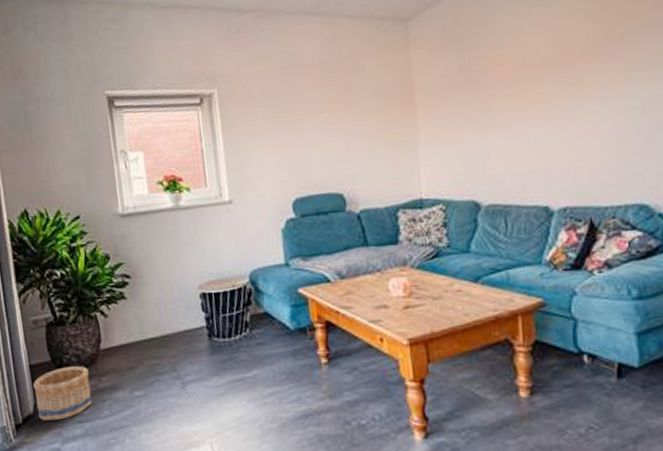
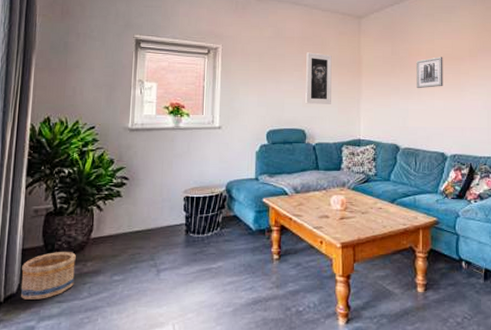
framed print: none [333,82,376,158] -> present [305,52,332,104]
wall art: none [497,62,542,117] -> present [416,57,443,89]

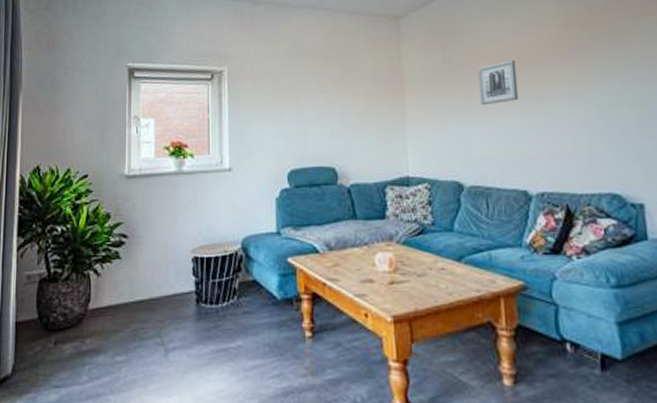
basket: present [20,252,76,300] -> none [15,326,73,383]
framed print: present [305,52,332,104] -> none [332,68,367,134]

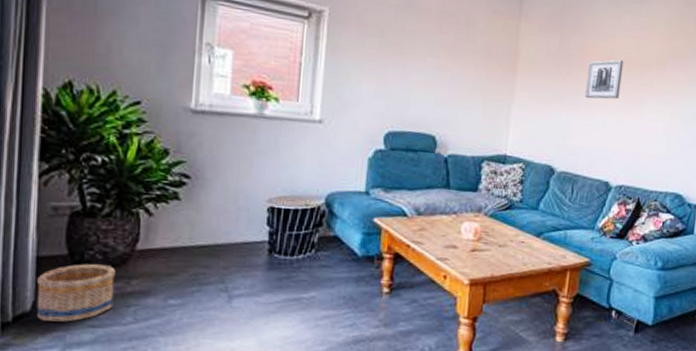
basket: none [15,326,73,383] -> present [36,263,115,322]

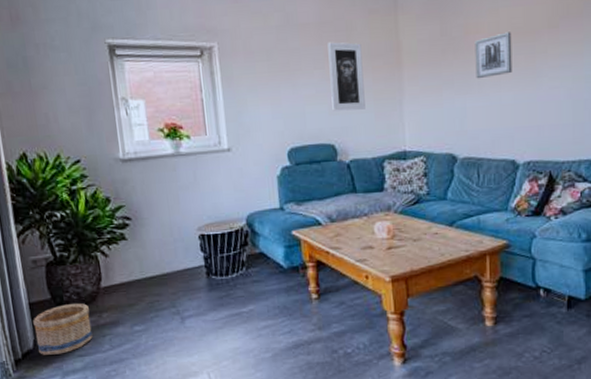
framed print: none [439,33,480,106] -> present [328,42,365,111]

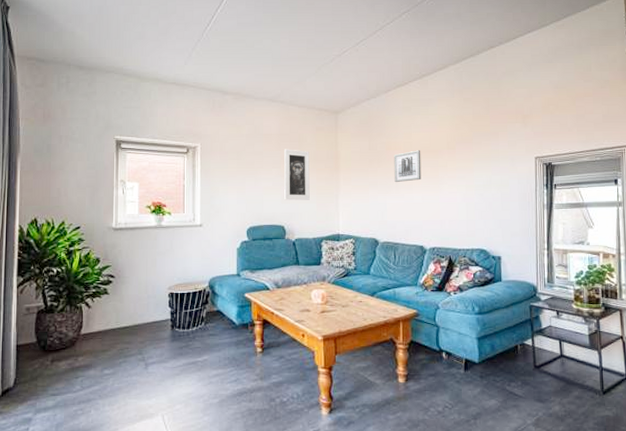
basket: present [33,303,93,355] -> none [17,348,67,393]

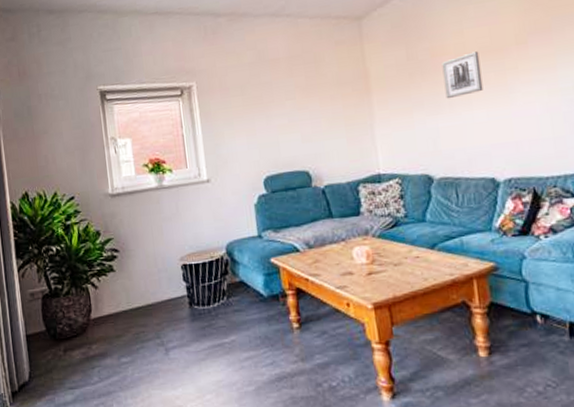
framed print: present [284,149,310,200] -> none [297,73,337,139]

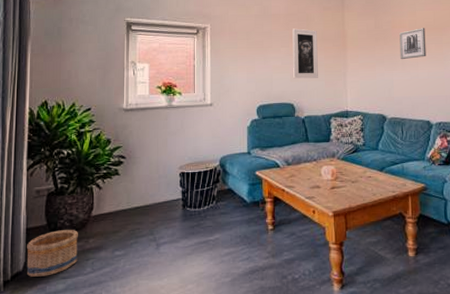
basket: none [29,335,83,387] -> present [26,230,78,277]
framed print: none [297,73,337,139] -> present [292,28,318,79]

